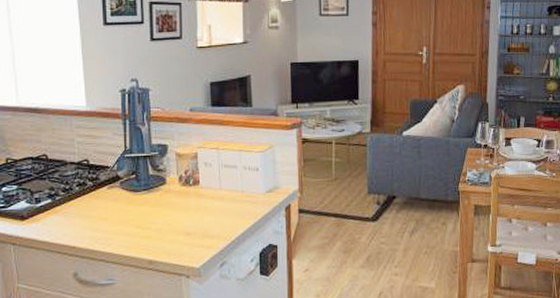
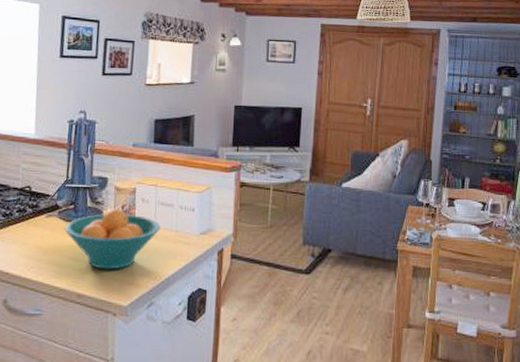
fruit bowl: none [128,174,226,235] -> present [64,208,160,270]

